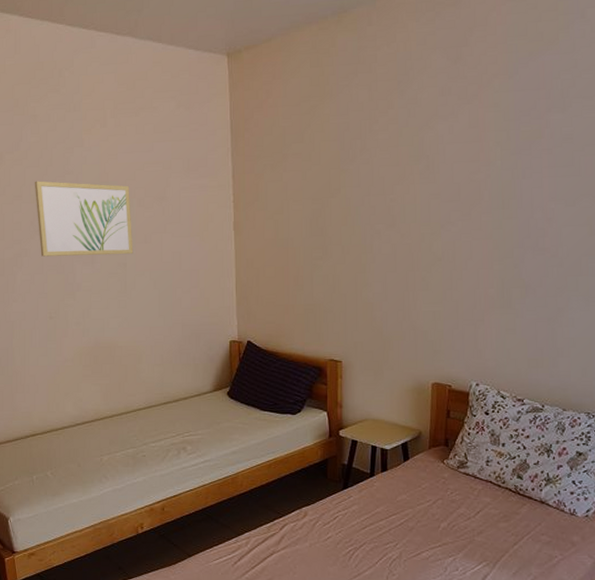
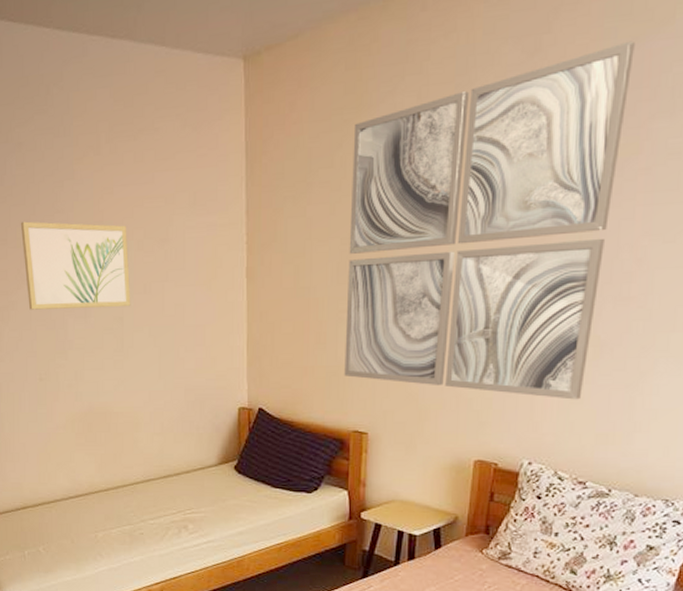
wall art: none [319,54,531,331] -> present [344,41,635,400]

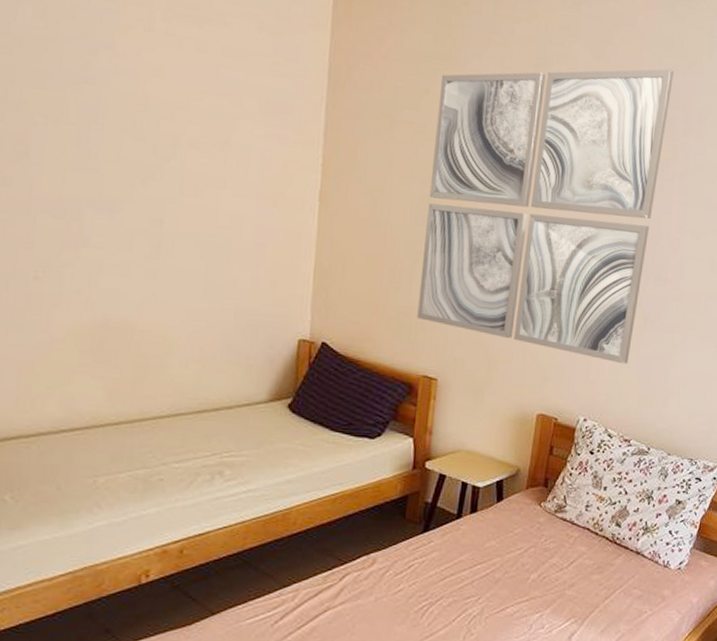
wall art: present [20,221,131,310] -> none [28,82,179,209]

